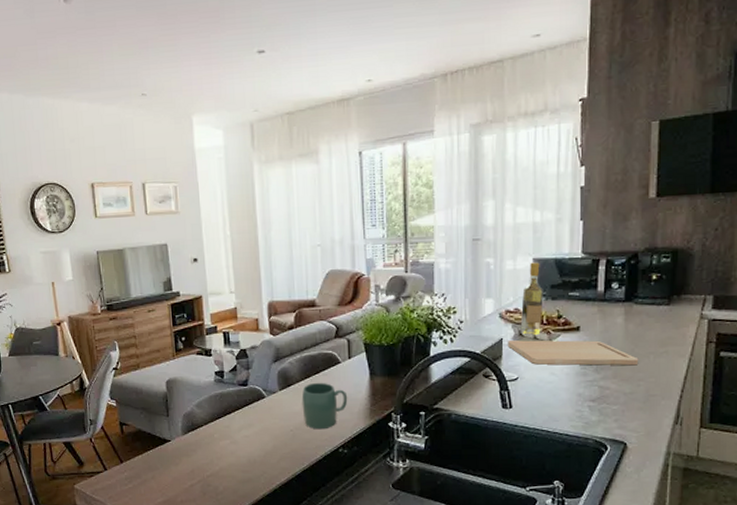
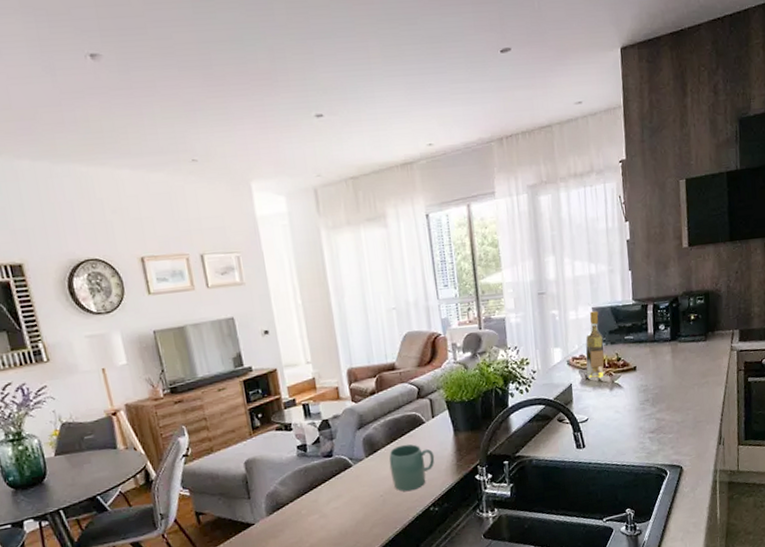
cutting board: present [508,340,639,366] -> none [577,377,686,405]

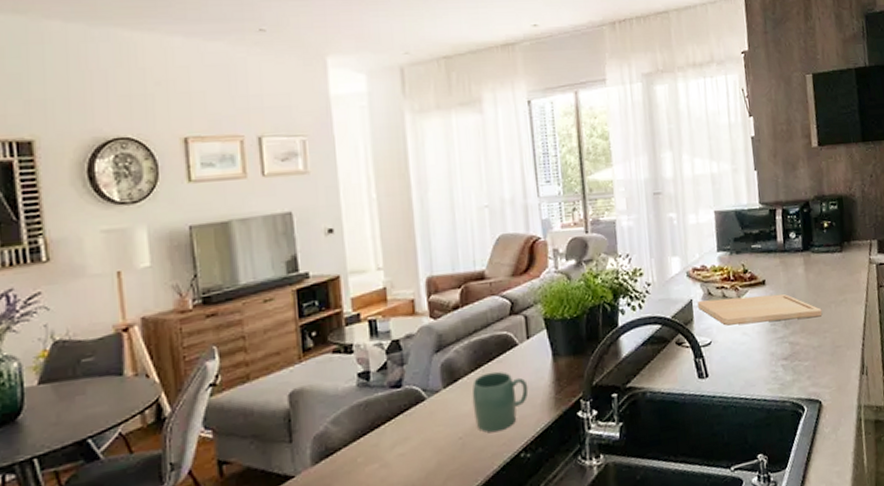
cutting board: none [577,377,686,405] -> present [698,293,823,326]
bottle: present [585,311,604,379] -> none [707,215,729,294]

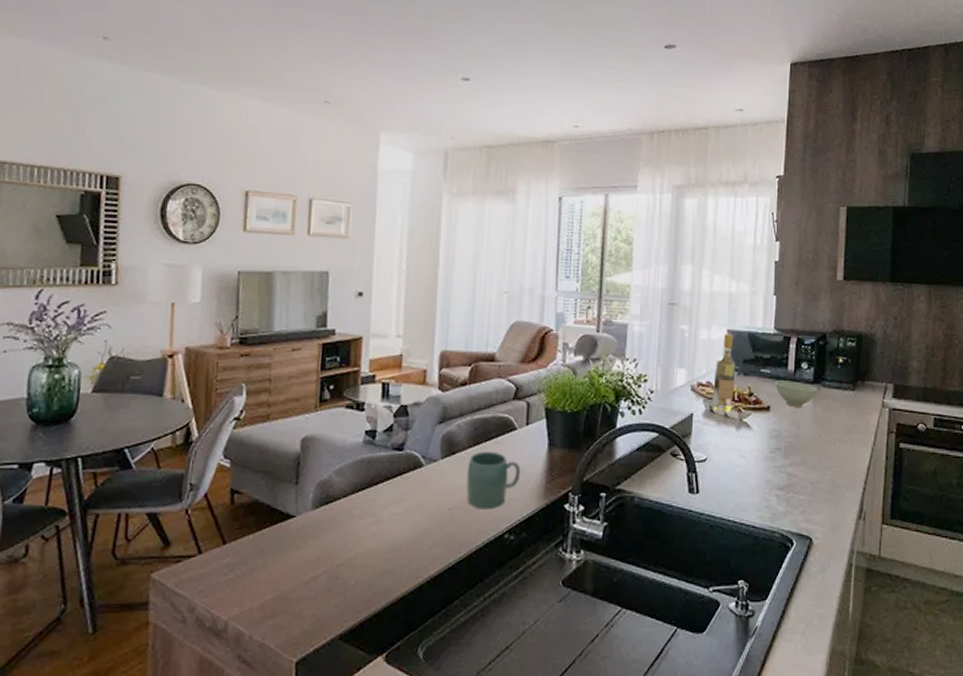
cutting board: present [698,293,823,326] -> none [698,417,825,453]
bottle: none [707,215,729,294] -> present [711,334,736,413]
bowl: none [767,252,808,277] -> present [775,380,818,407]

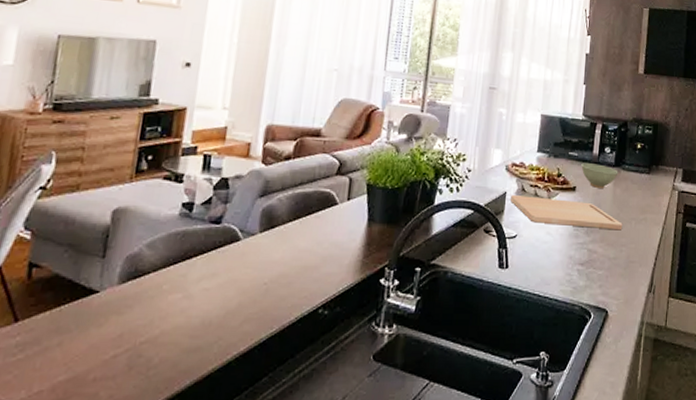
mug: present [466,451,521,508] -> none [282,225,340,283]
cutting board: none [698,417,825,453] -> present [511,195,623,231]
bottle: present [711,334,736,413] -> none [523,118,547,192]

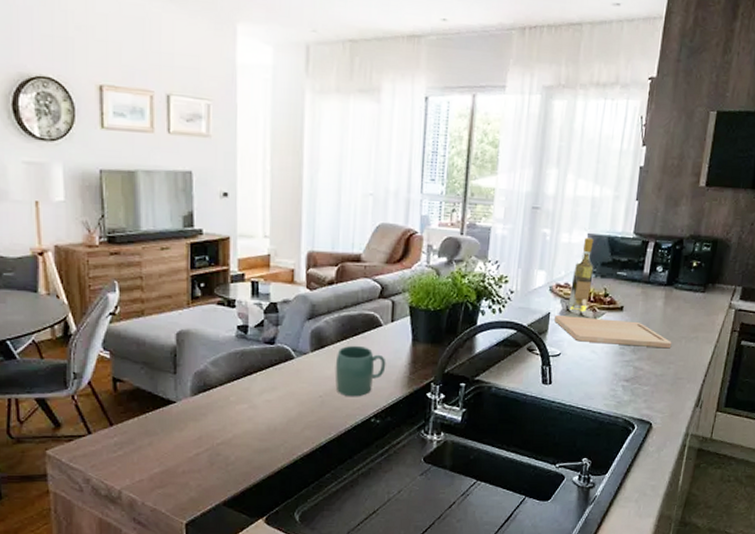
mug: none [282,225,340,283] -> present [334,345,386,396]
bottle: none [523,118,547,192] -> present [568,237,594,312]
bowl: present [581,163,618,188] -> none [630,282,670,307]

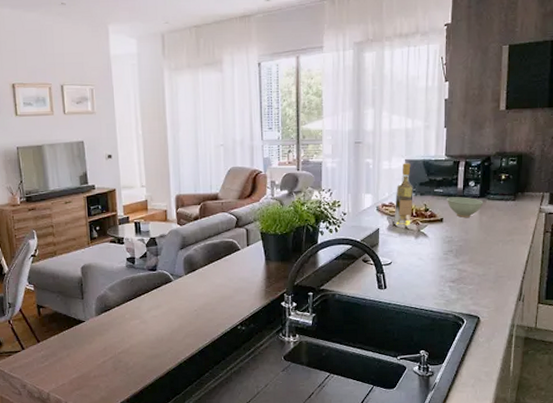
mug: present [334,345,386,396] -> none [205,267,246,309]
cutting board: present [554,315,672,349] -> none [384,230,490,252]
bowl: none [630,282,670,307] -> present [447,197,484,217]

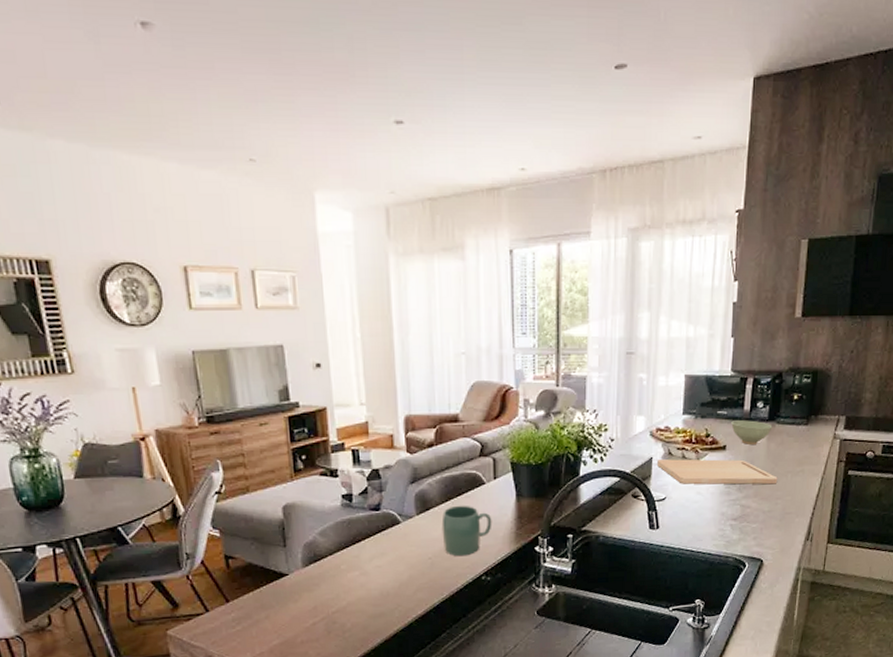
mug: none [205,267,246,309] -> present [441,505,492,556]
cutting board: none [384,230,490,252] -> present [657,459,778,485]
bottle: present [394,163,413,226] -> none [670,379,693,455]

